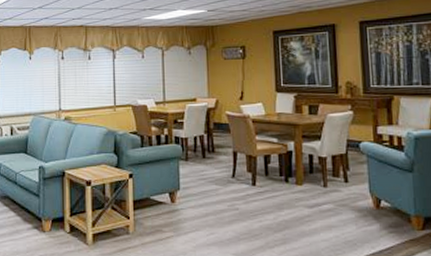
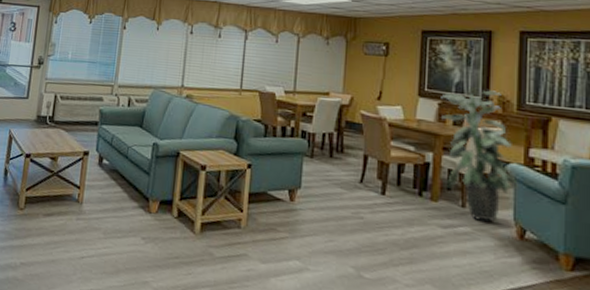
indoor plant: none [296,78,372,197] -> present [441,90,522,222]

